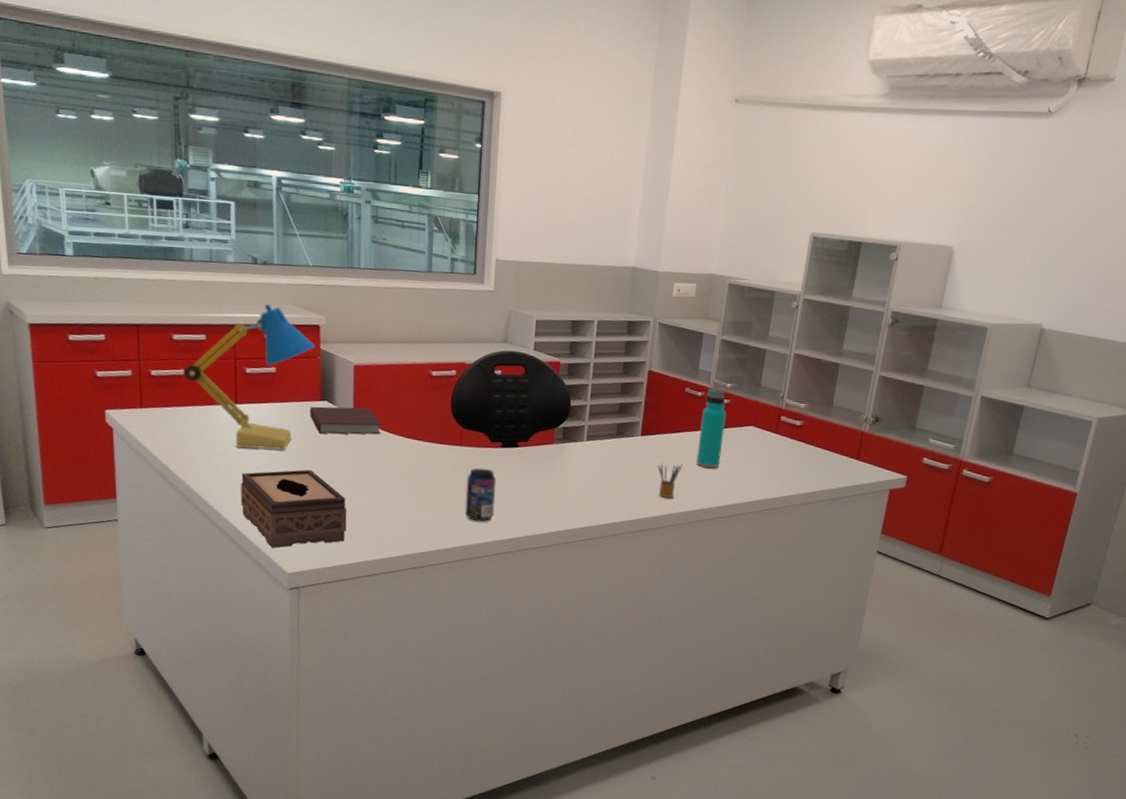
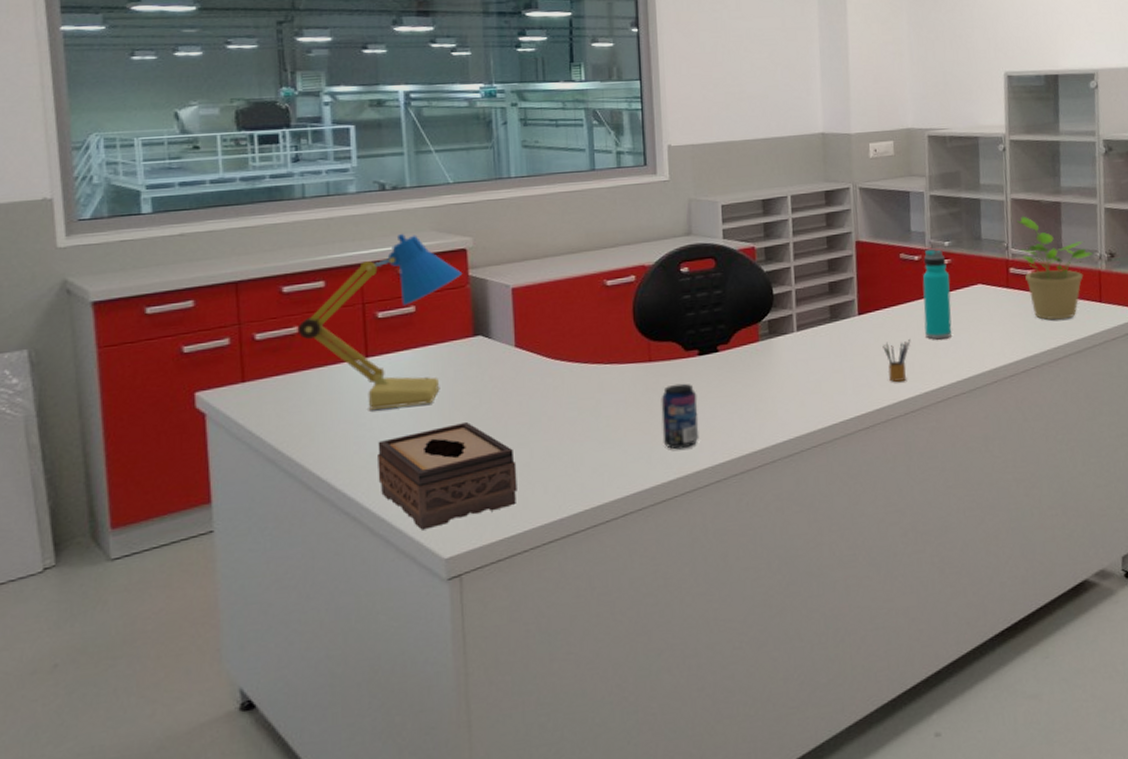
notebook: present [309,406,381,435] -> none [460,335,552,376]
potted plant: none [794,371,860,470] -> present [1016,216,1093,320]

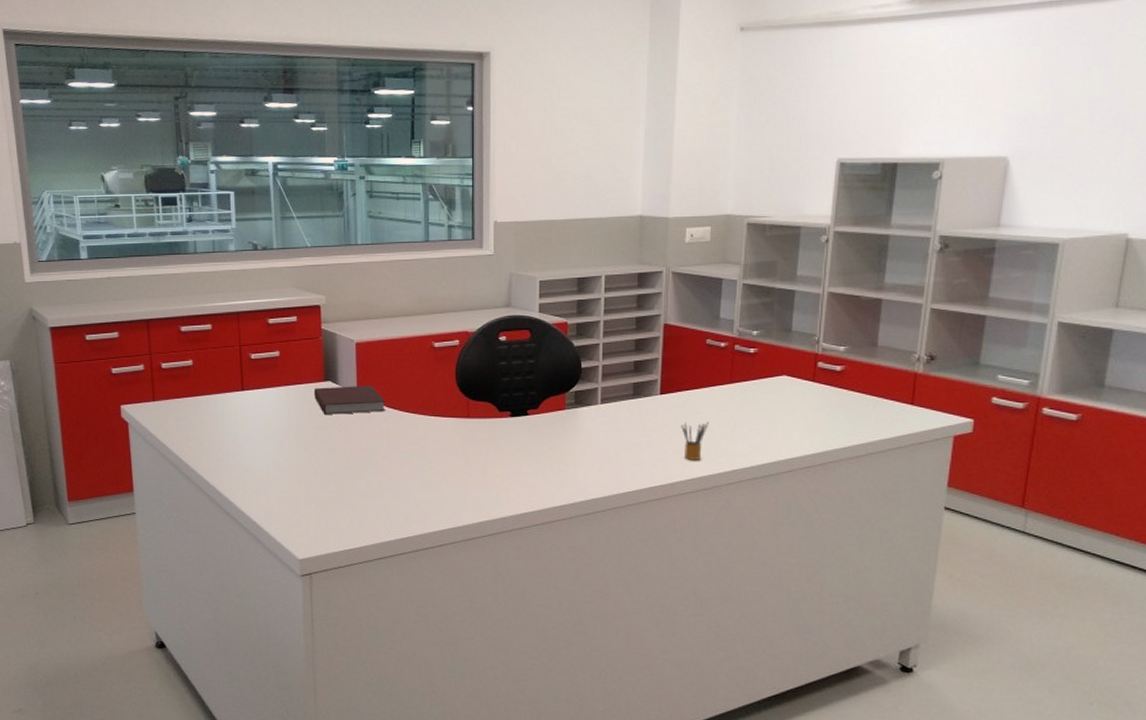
desk lamp: present [297,233,463,410] -> none [192,288,317,434]
tissue box: present [378,421,517,530] -> none [250,451,356,535]
notebook: none [460,335,552,376] -> present [313,385,386,414]
beverage can: present [661,383,699,450] -> none [475,440,507,497]
water bottle: present [922,248,952,340] -> none [724,337,755,425]
potted plant: present [1016,216,1093,320] -> none [831,310,911,418]

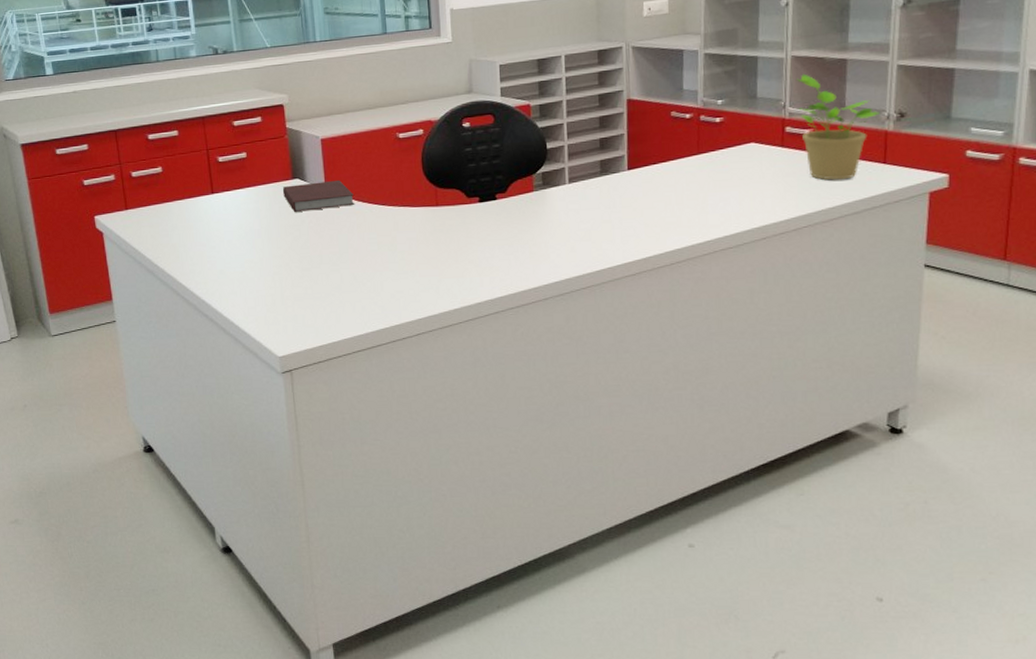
pencil box: present [681,422,709,460] -> none [651,195,679,234]
potted plant: none [831,310,911,418] -> present [795,74,880,180]

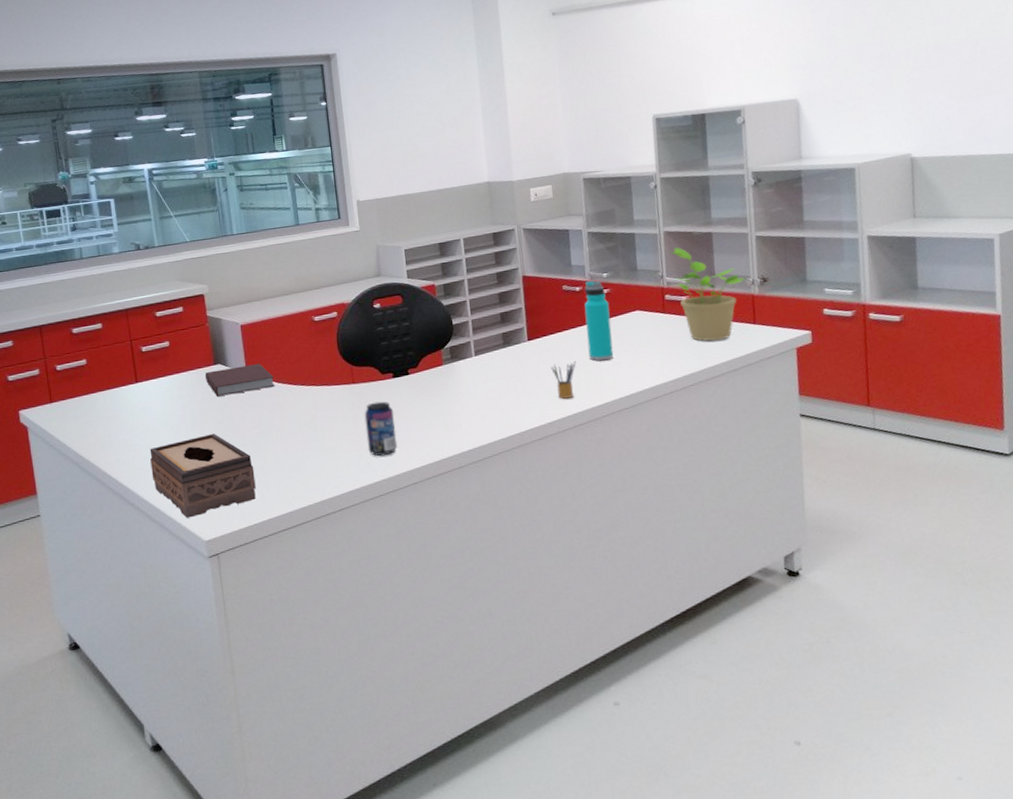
tissue box: none [225,249,332,333] -> present [150,433,256,518]
beverage can: none [447,226,480,283] -> present [364,401,398,457]
pencil box: none [651,195,679,234] -> present [551,361,576,399]
water bottle: none [693,107,722,196] -> present [584,280,614,361]

